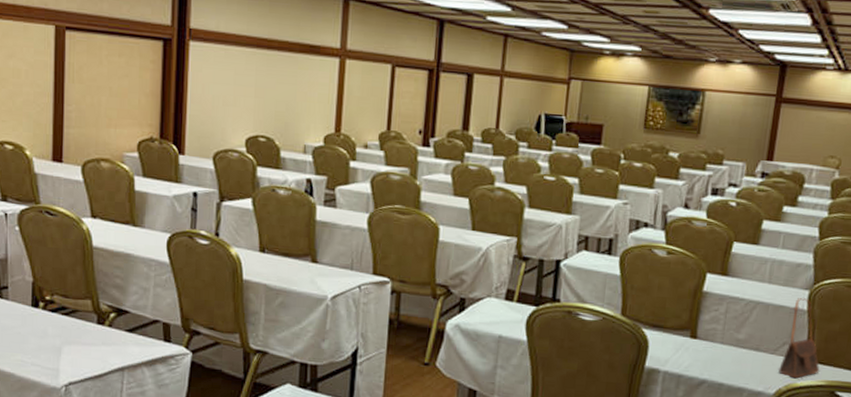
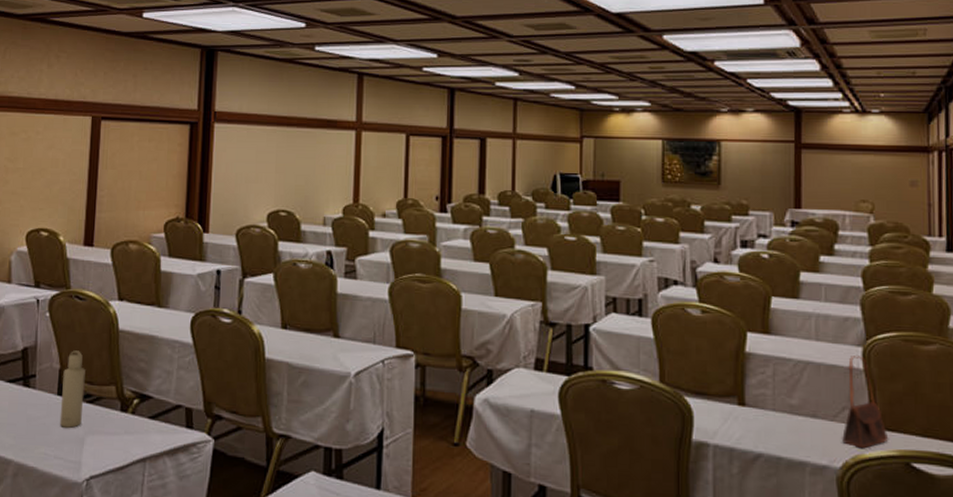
bottle: none [35,264,60,338] -> present [59,350,86,428]

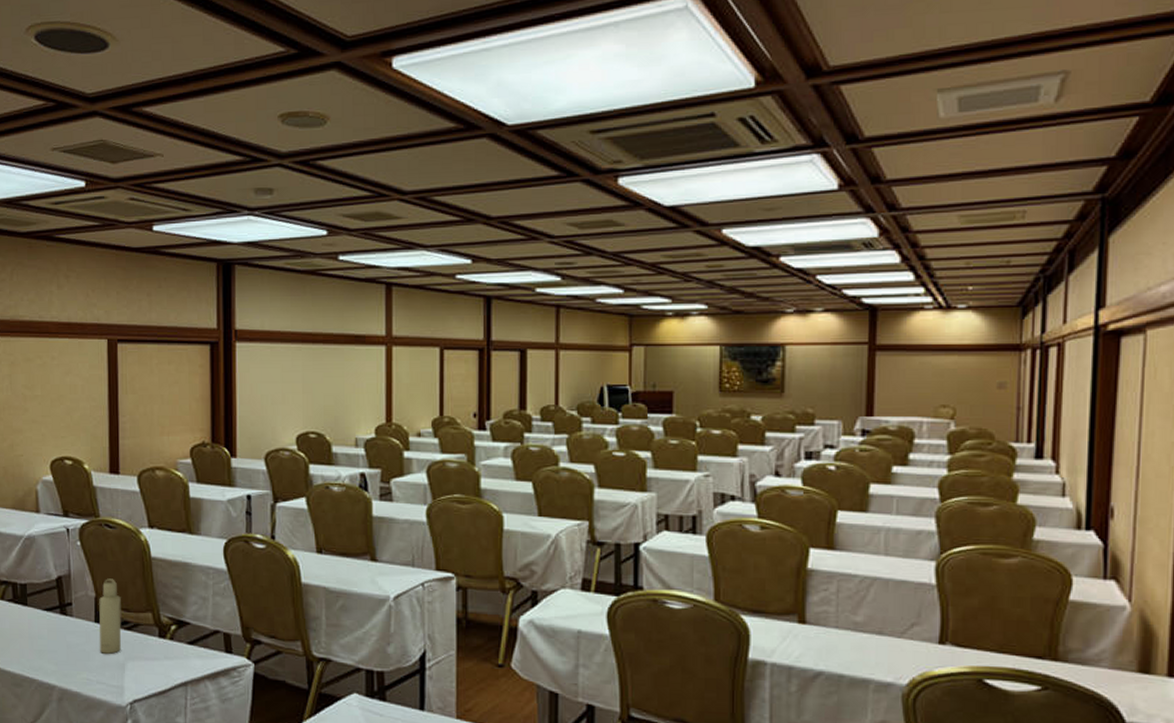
shoulder bag: present [842,356,889,449] -> none [910,570,961,666]

